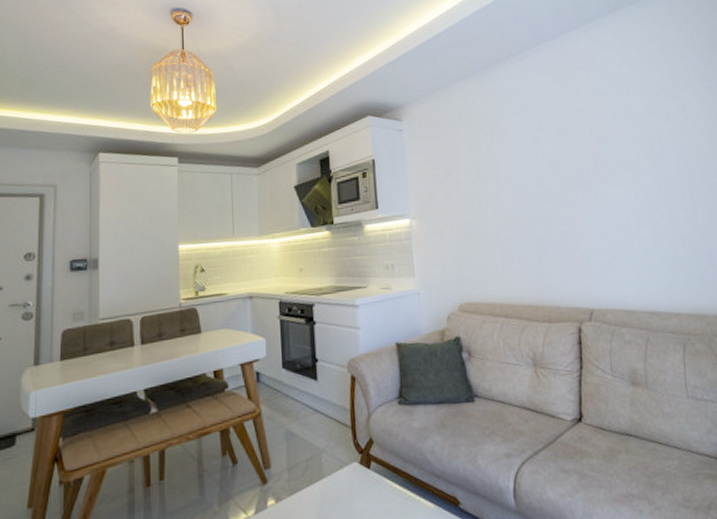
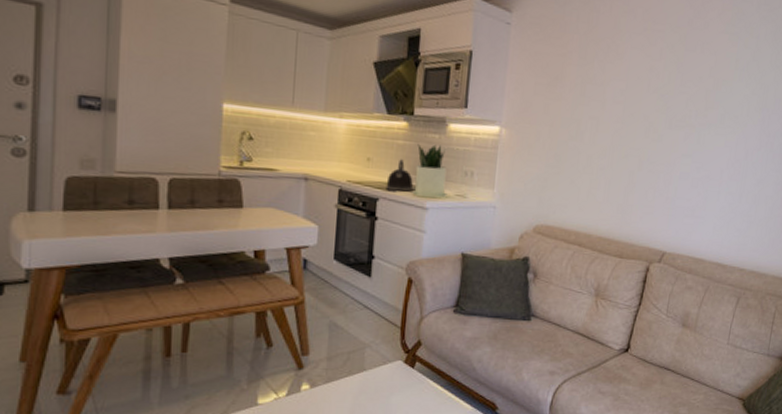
kettle: none [318,265,344,296] -> present [385,159,414,193]
planter: none [341,245,374,298] -> present [412,144,447,200]

